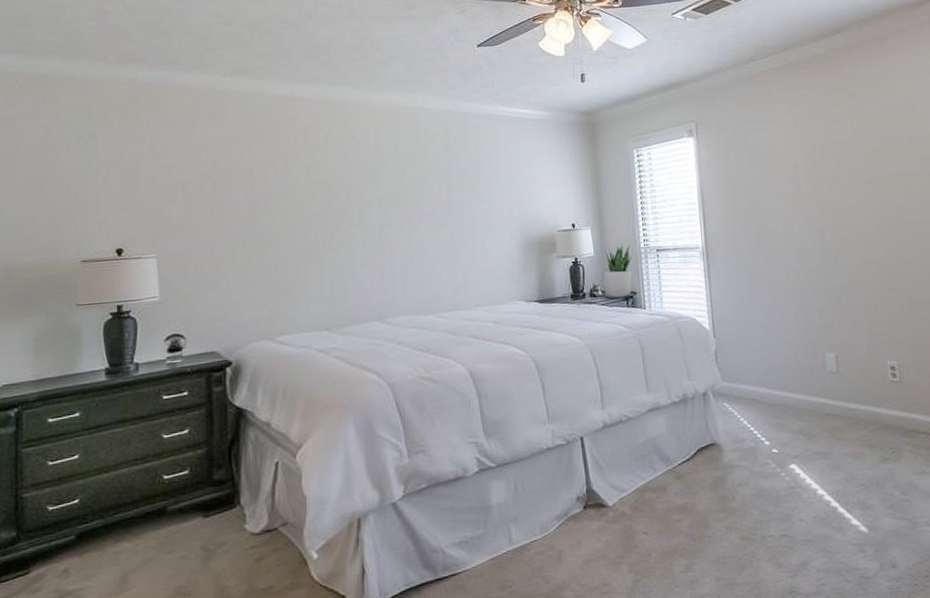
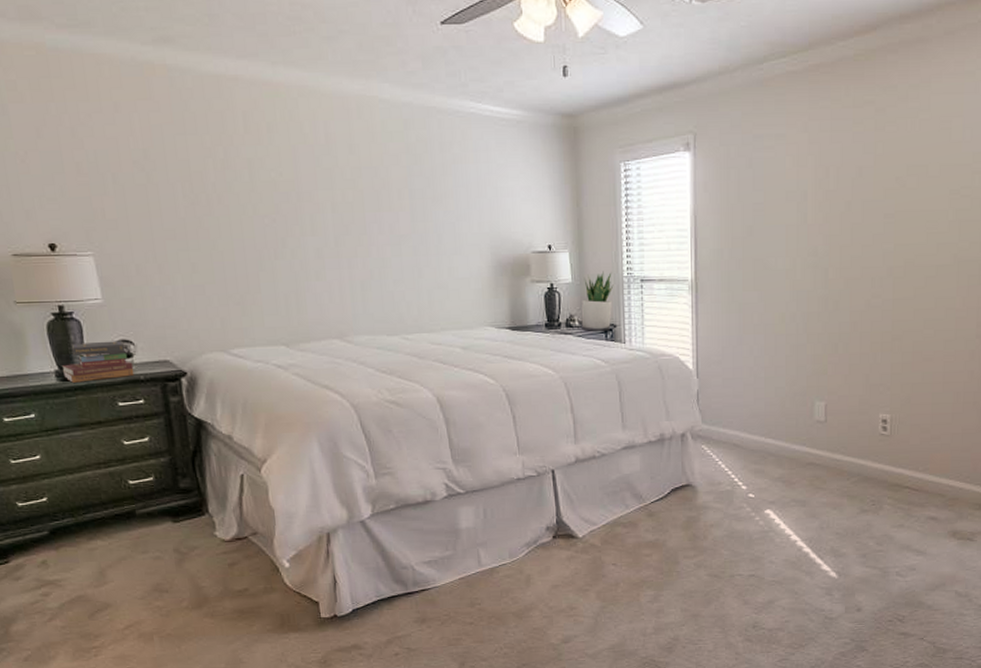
books: none [112,335,182,380] -> present [61,341,135,384]

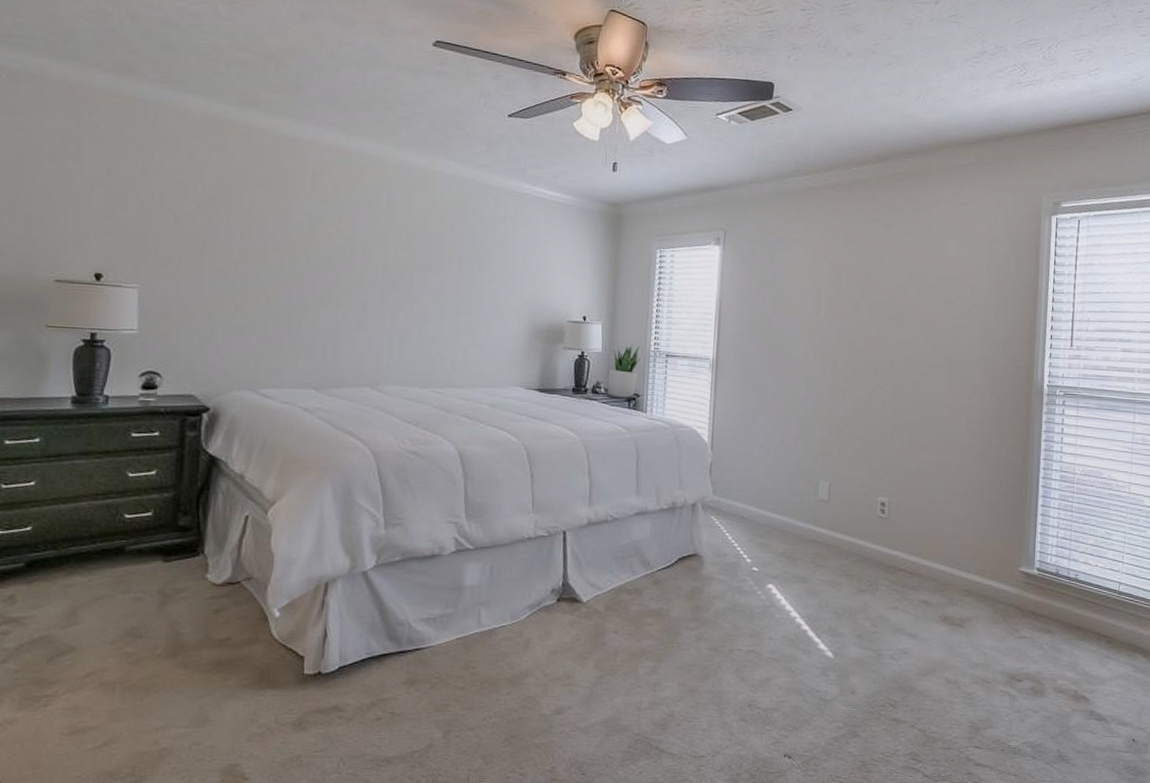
books: present [61,341,135,384] -> none [79,371,156,411]

